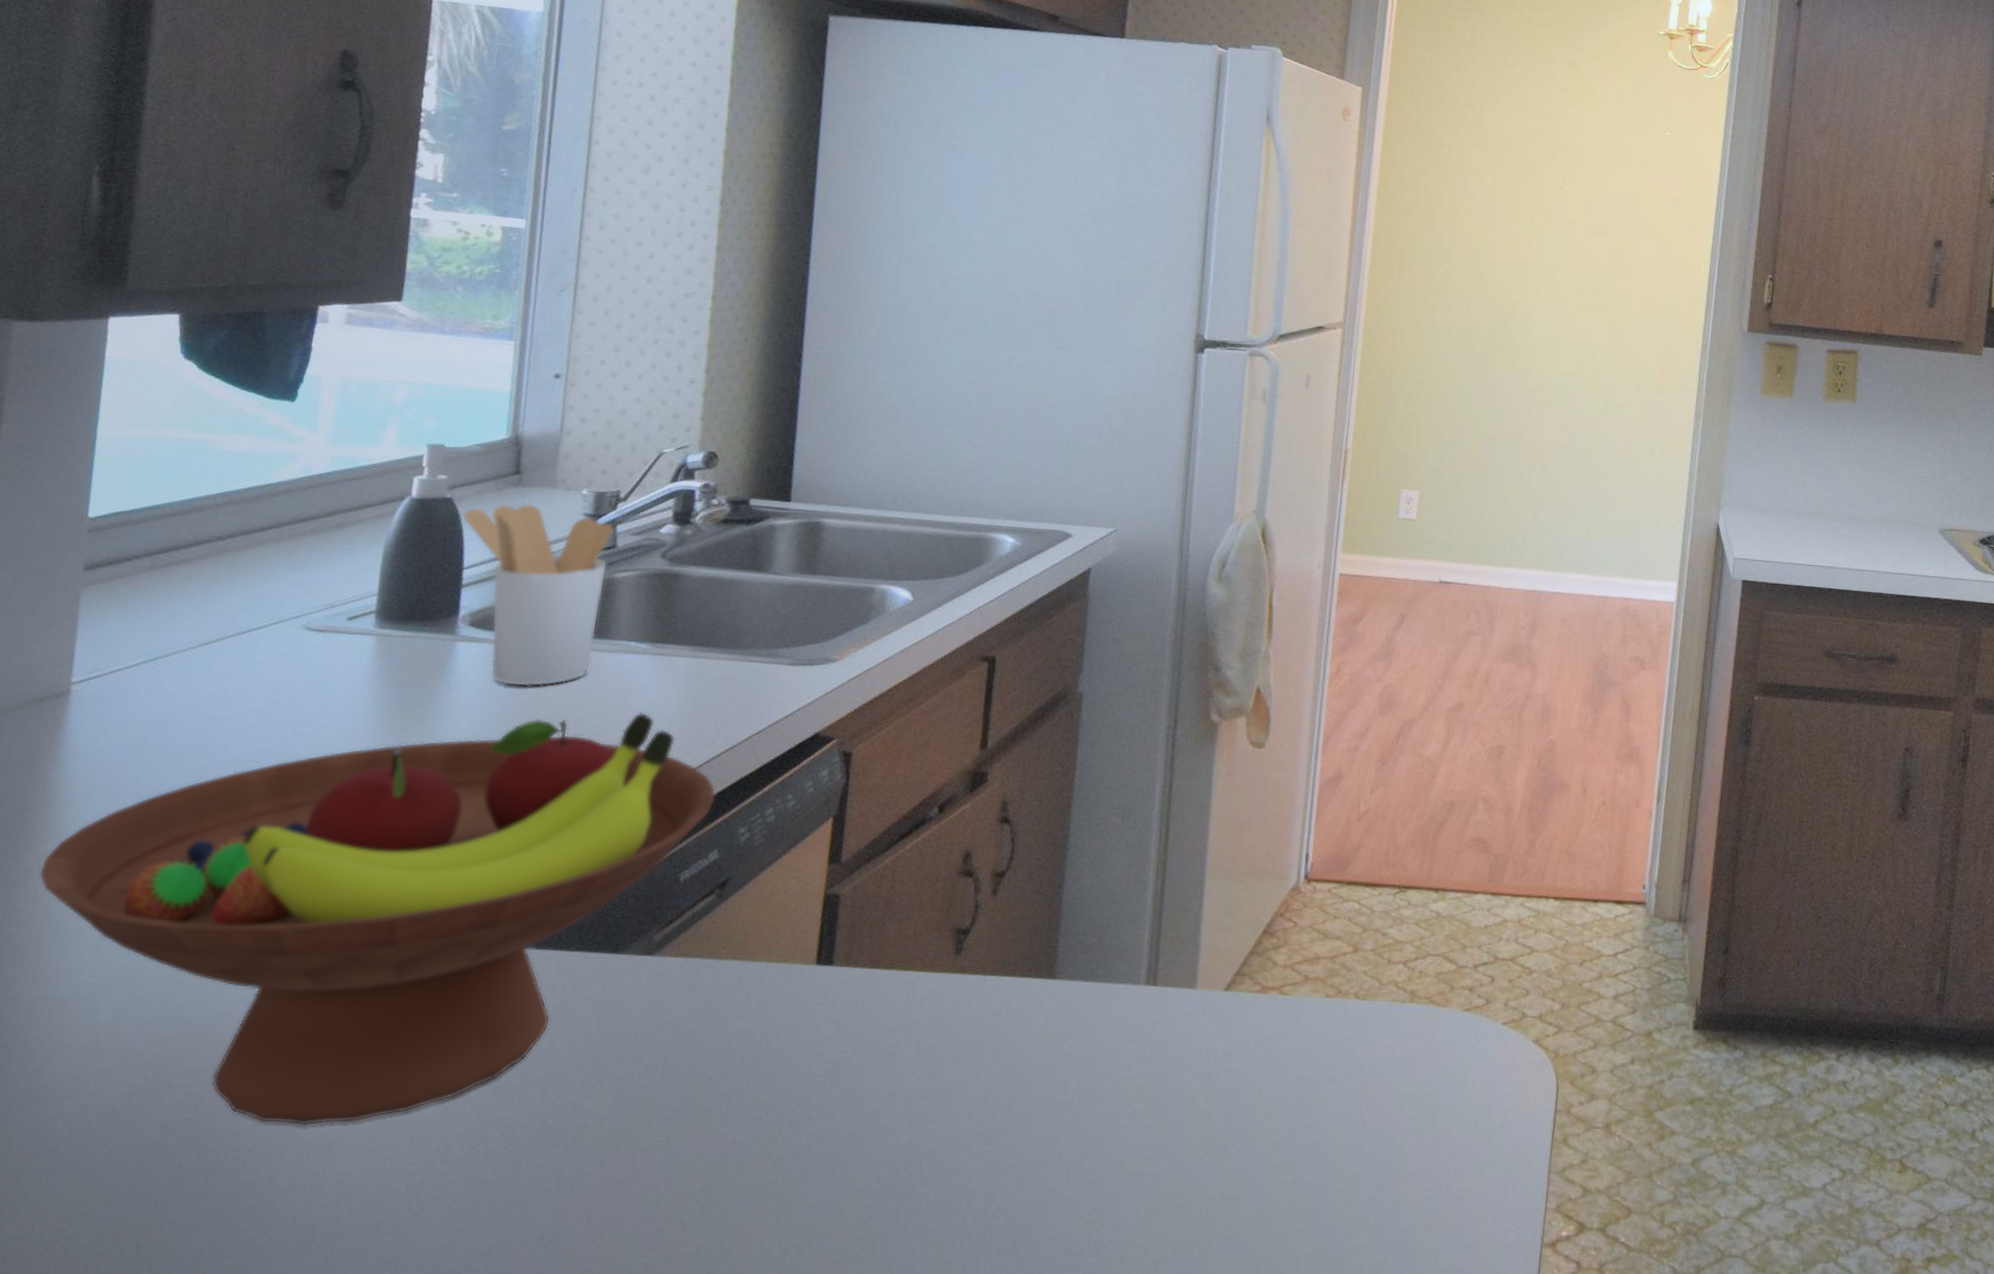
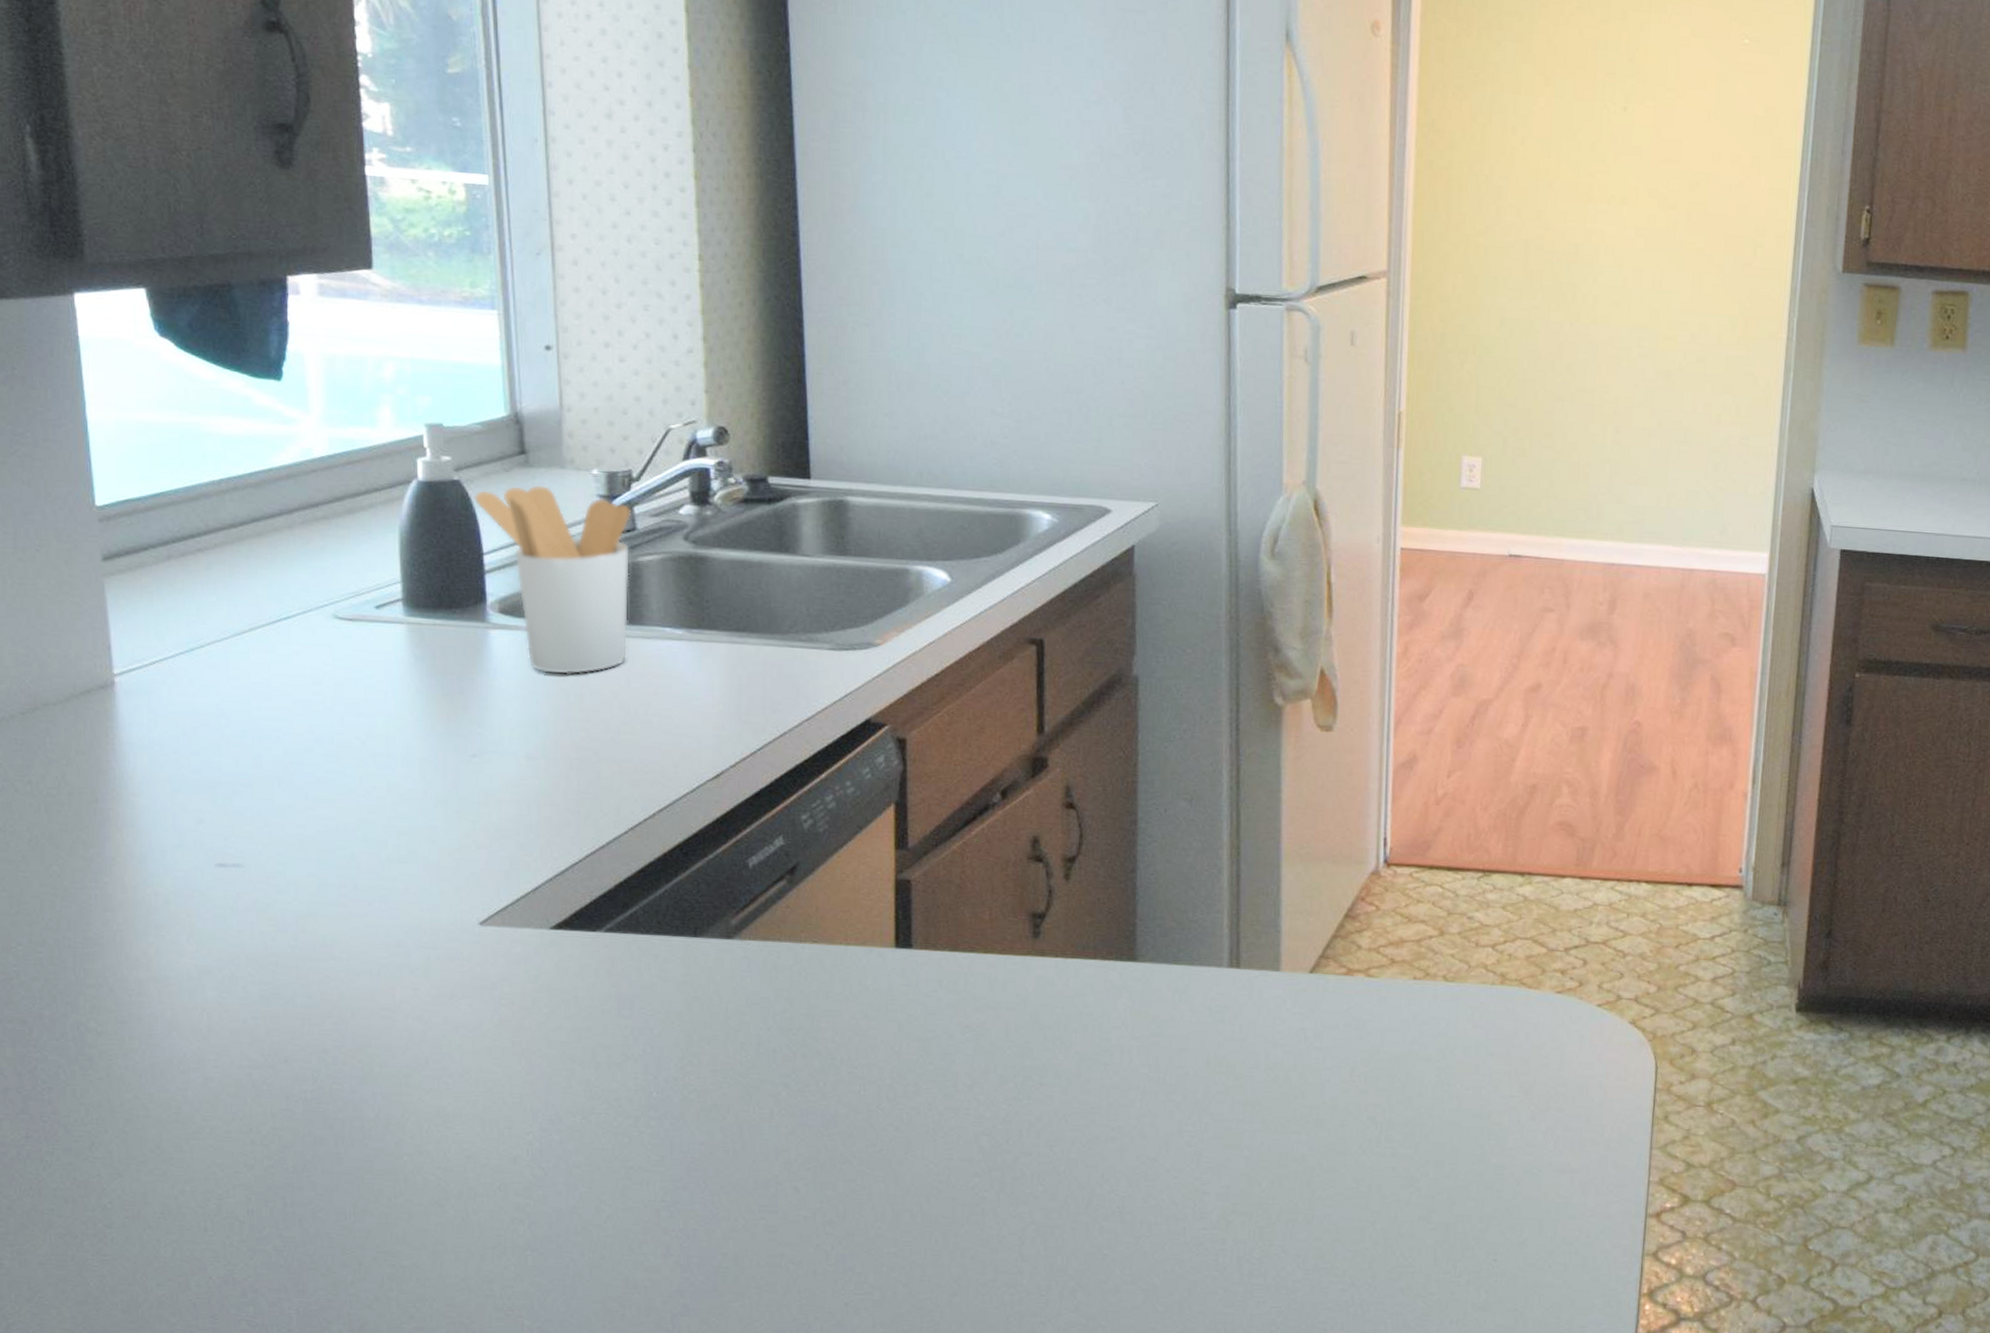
fruit bowl: present [39,712,717,1127] -> none [121,699,774,1098]

